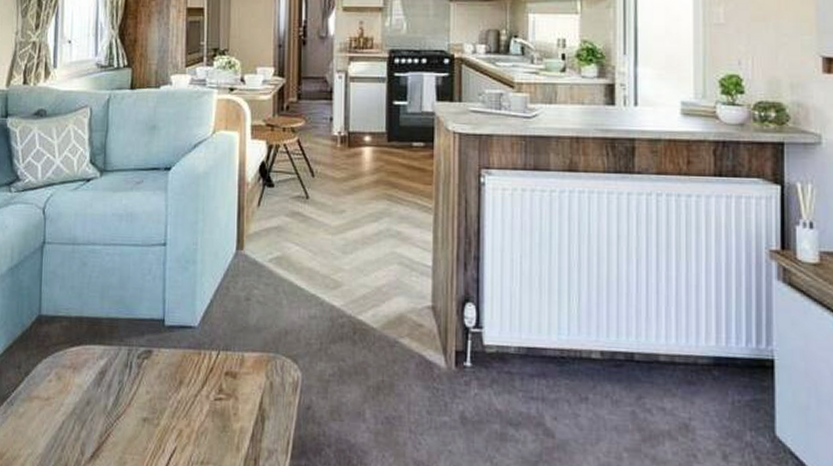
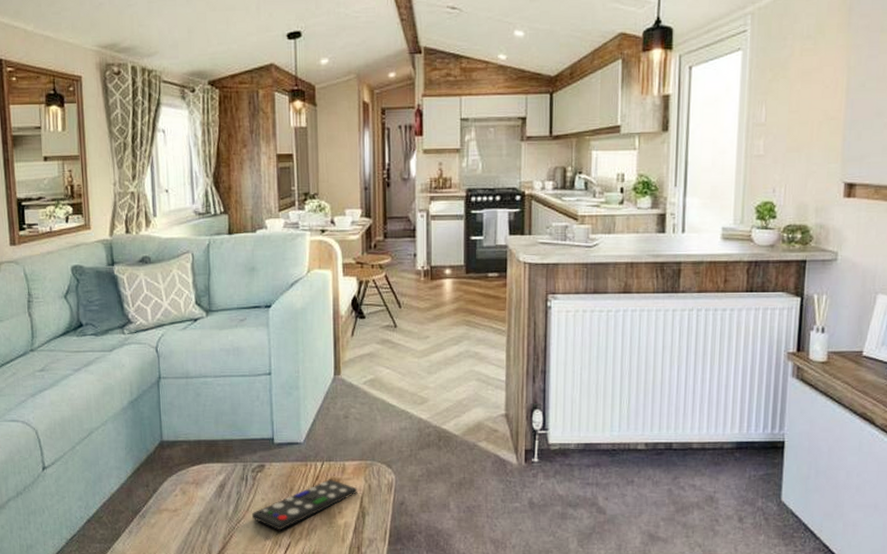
remote control: none [133,372,257,432] -> present [251,479,358,531]

